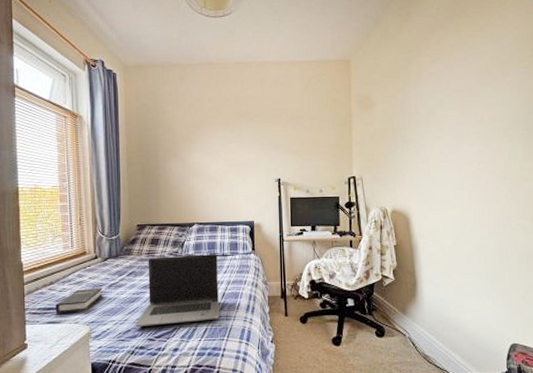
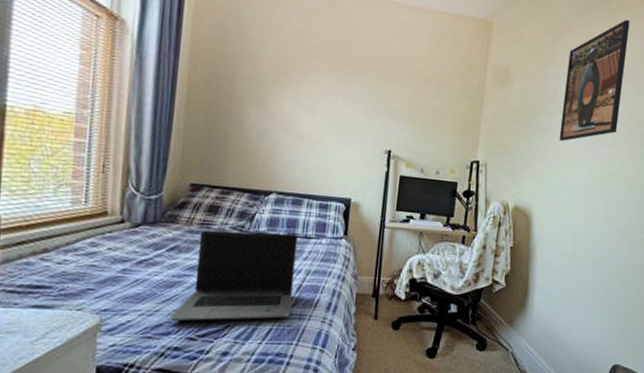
hardback book: present [55,287,103,314] -> none [47,263,128,295]
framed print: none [423,30,481,148] -> present [559,19,630,141]

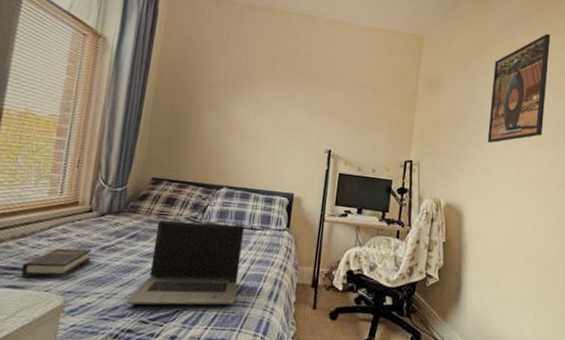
hardback book: none [47,263,128,295] -> present [21,248,92,277]

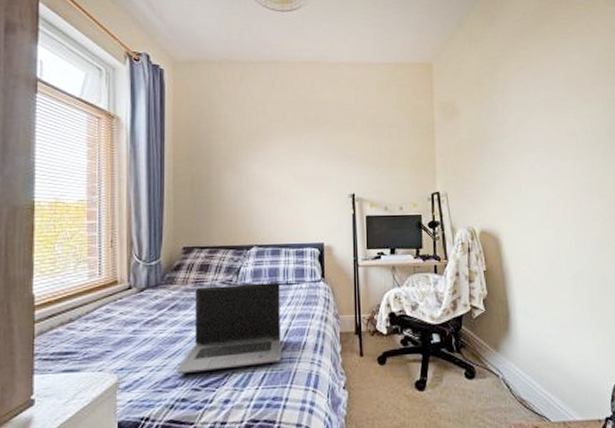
hardback book: present [21,248,92,277] -> none [74,325,137,360]
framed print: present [487,33,551,143] -> none [511,38,573,161]

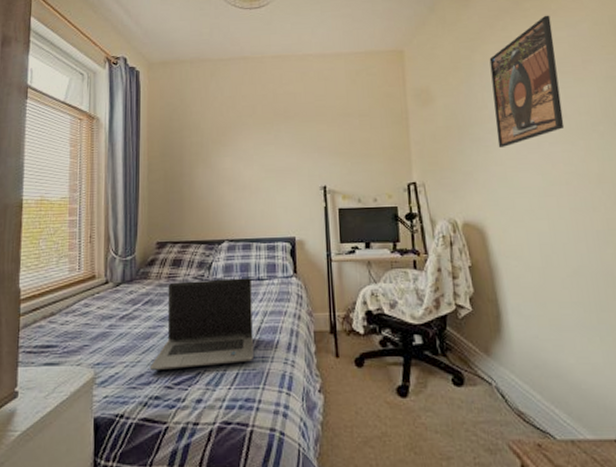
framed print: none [511,38,573,161] -> present [489,15,565,147]

